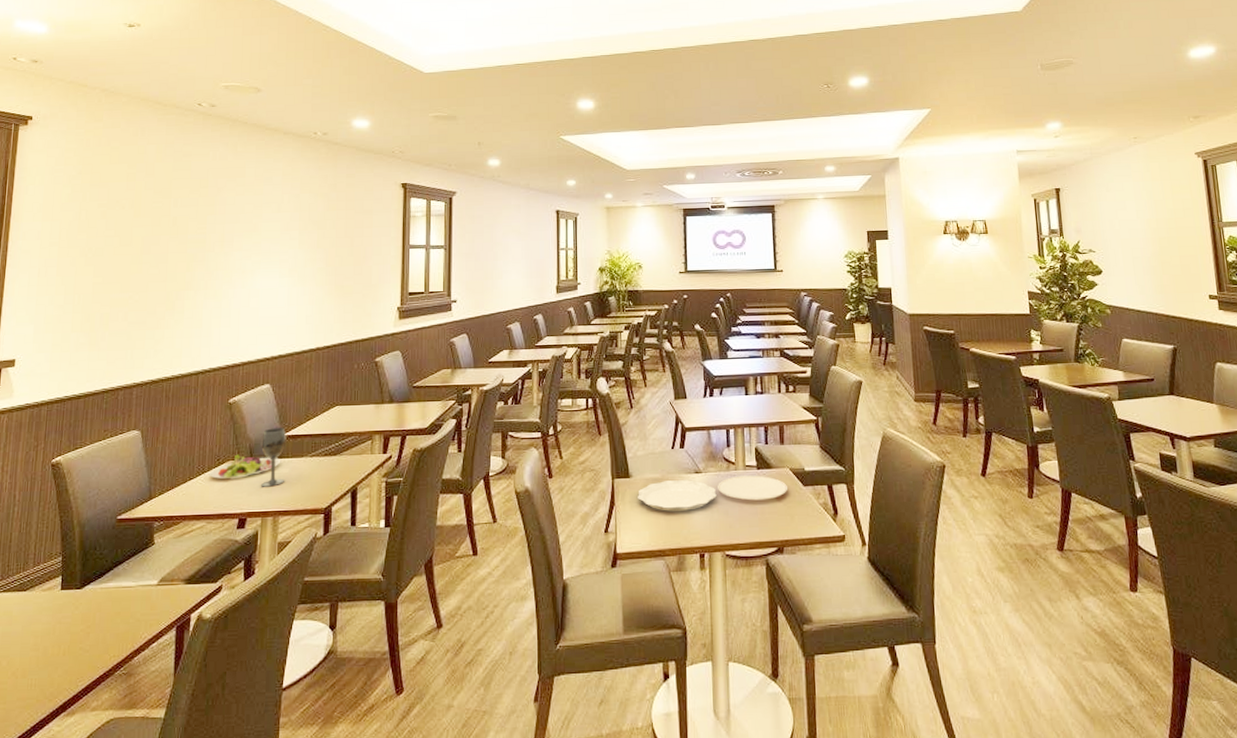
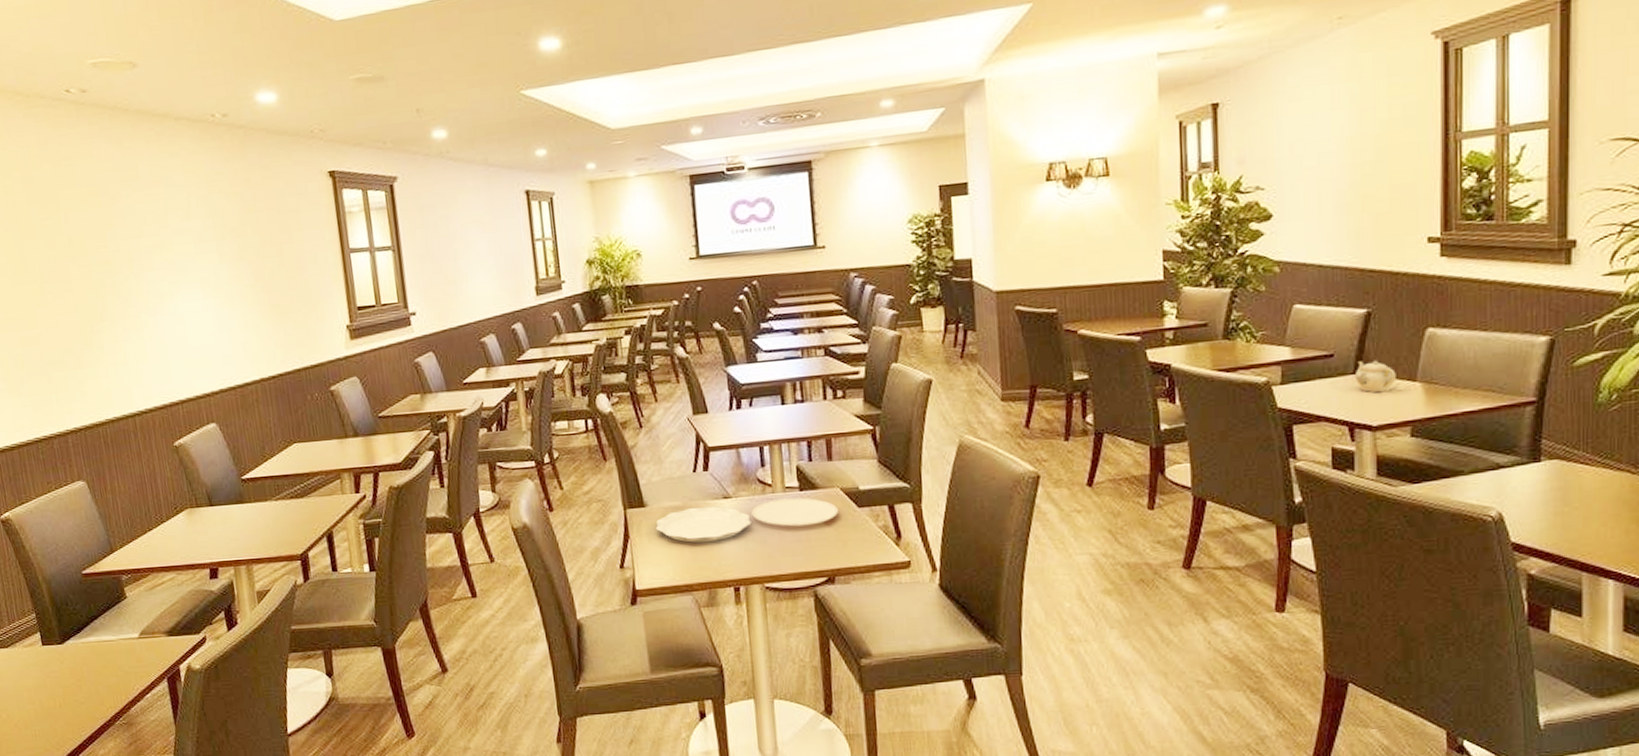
salad plate: present [209,454,281,480] -> none [168,501,244,529]
wine glass: present [260,428,287,487] -> none [217,470,251,535]
teapot: none [1170,385,1200,411] -> present [1354,360,1396,393]

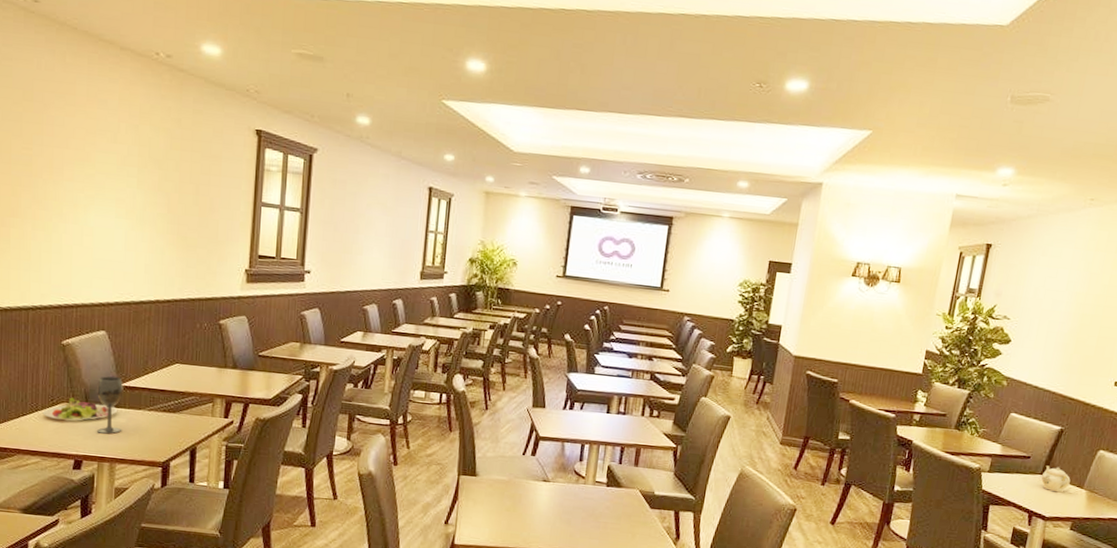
salad plate: none [168,501,244,529] -> present [42,397,118,422]
wine glass: none [217,470,251,535] -> present [96,376,124,434]
plate: present [655,506,751,543] -> none [481,484,562,515]
plate: present [752,497,839,527] -> none [564,489,635,517]

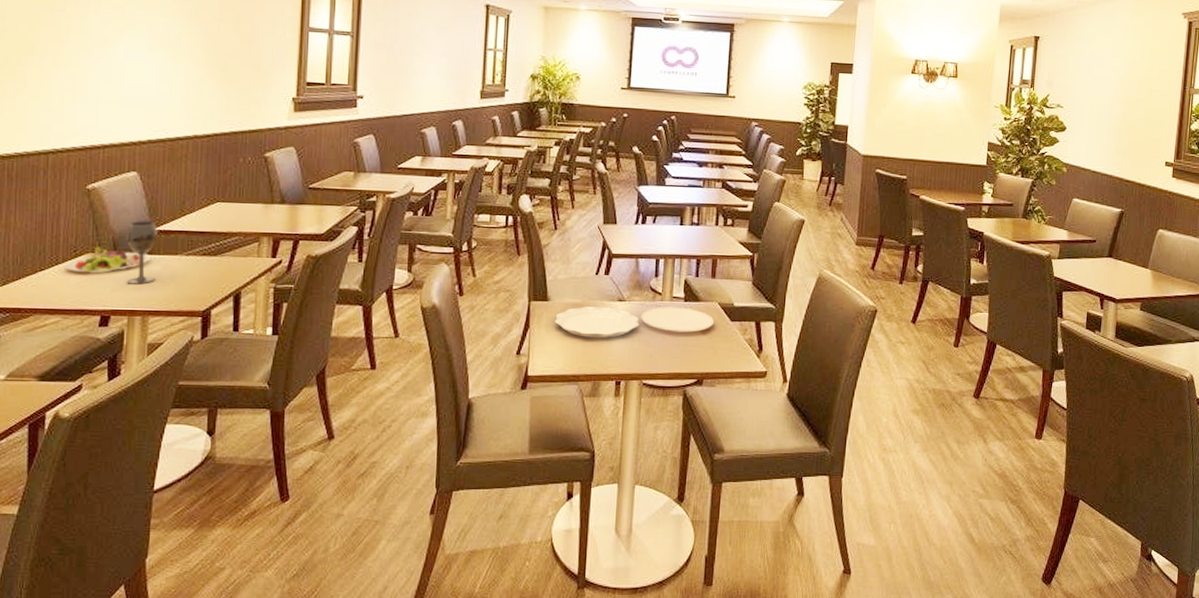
plate: none [481,484,562,515] -> present [553,306,639,338]
plate: none [564,489,635,517] -> present [641,306,715,333]
teapot: present [1041,465,1071,493] -> none [1107,248,1135,274]

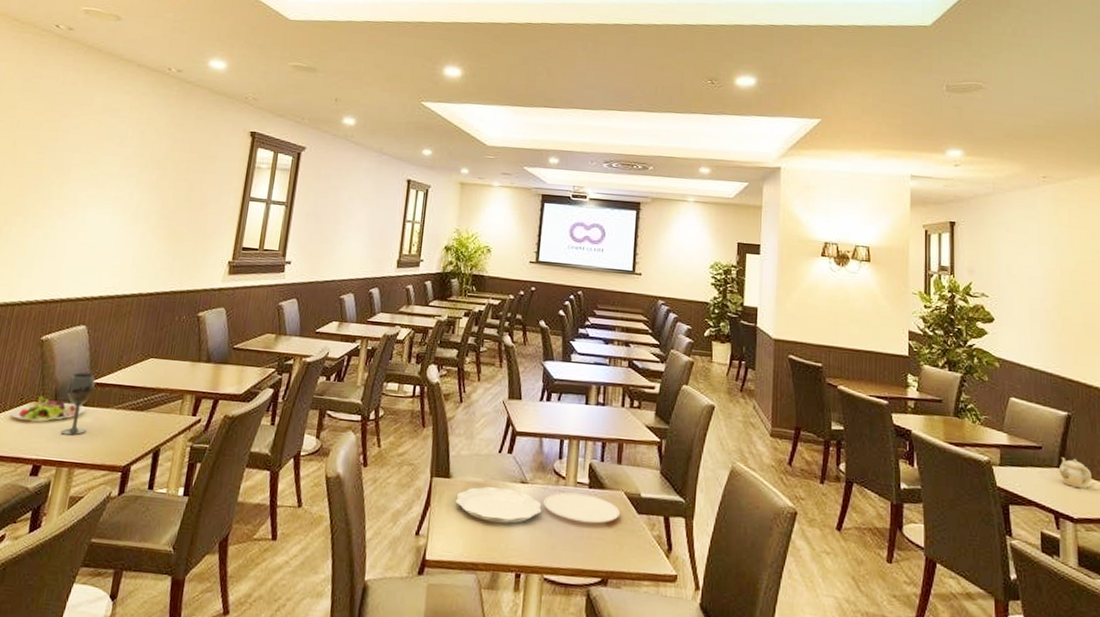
teapot: none [1107,248,1135,274] -> present [1058,457,1092,489]

